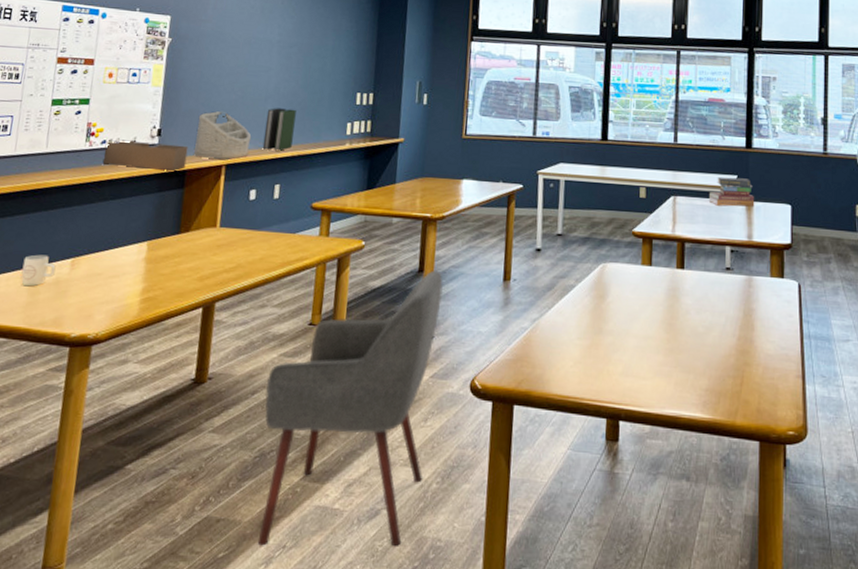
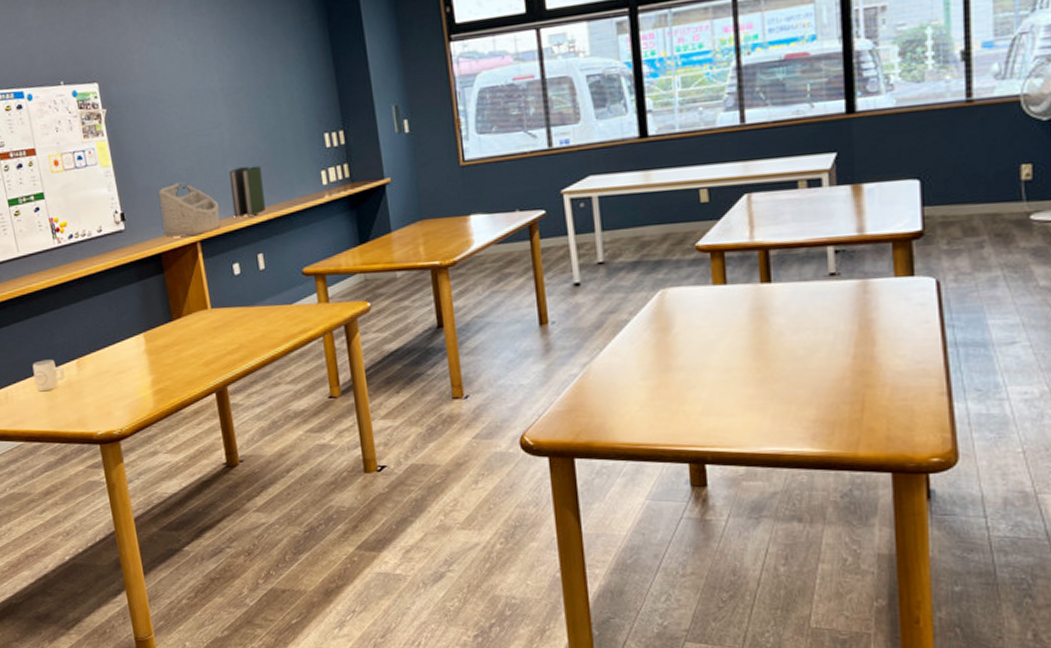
desk organizer: present [103,139,189,171] -> none [73,226,160,260]
chair: present [257,270,443,546] -> none [299,323,484,612]
books: present [709,176,755,207] -> none [798,154,865,197]

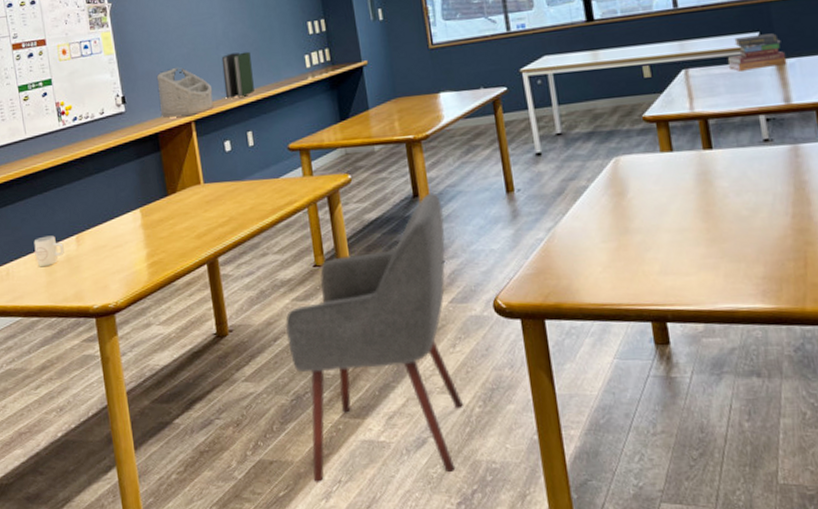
chair: none [299,323,484,612] -> present [285,192,463,482]
books: none [798,154,865,197] -> present [728,33,787,71]

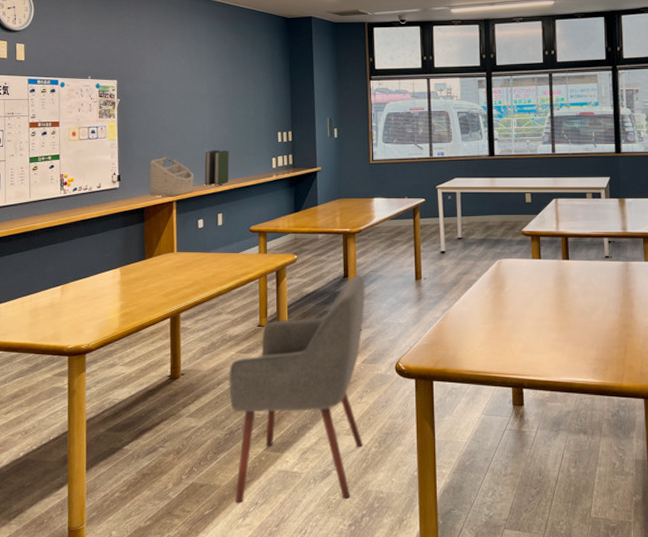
mug: present [34,235,64,268] -> none [23,284,49,310]
books: present [728,33,787,71] -> none [587,179,627,204]

